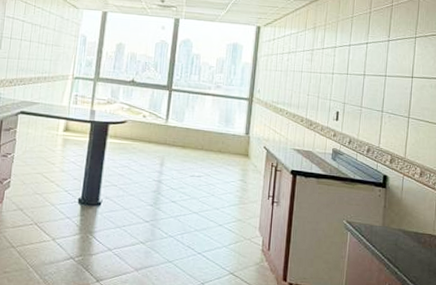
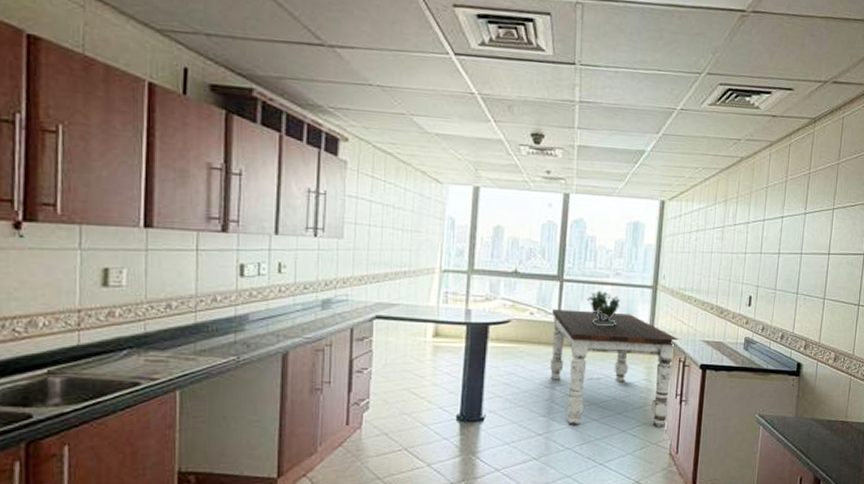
dining table: none [157,113,273,225] -> present [549,308,680,427]
potted plant: none [191,99,220,132] -> present [587,289,620,327]

